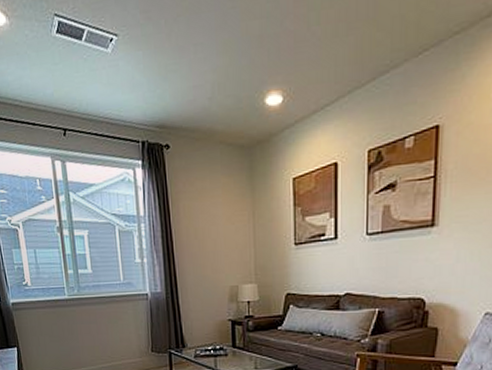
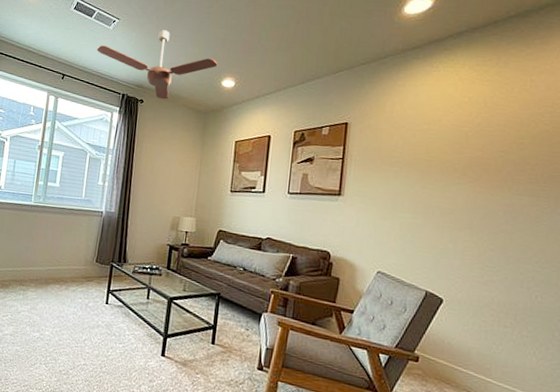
ceiling fan: none [98,38,257,140] -> present [97,30,218,100]

